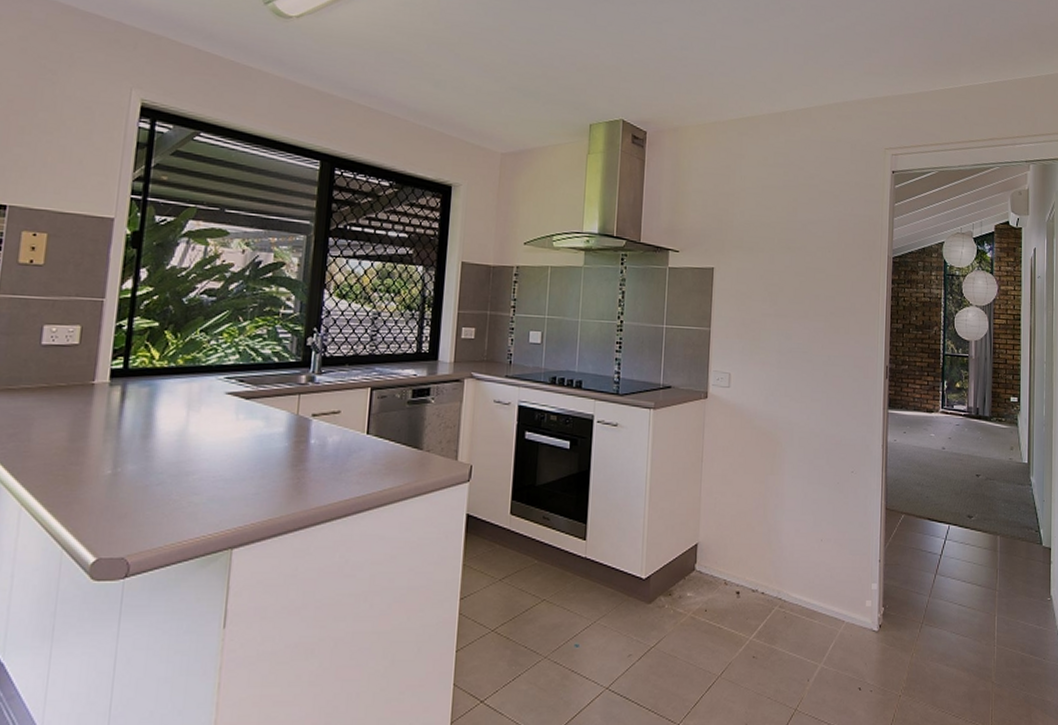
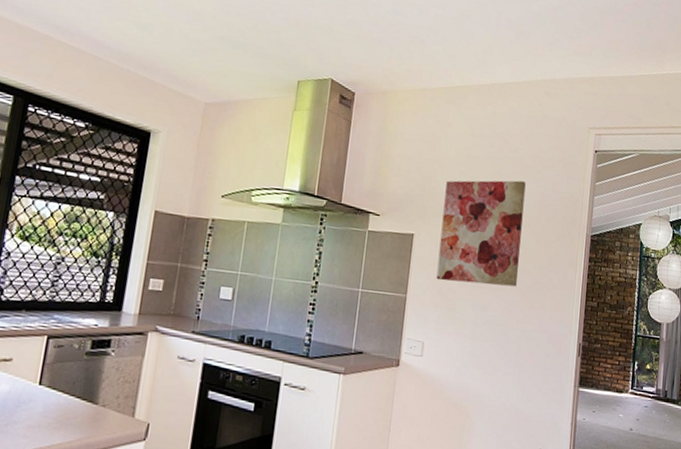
wall art: none [739,207,823,314] -> present [436,180,526,287]

